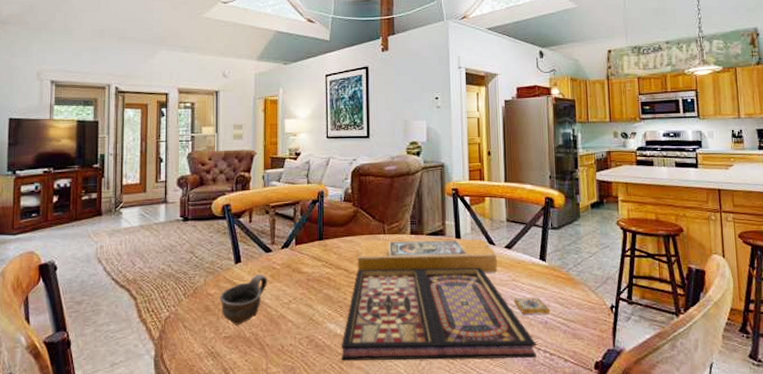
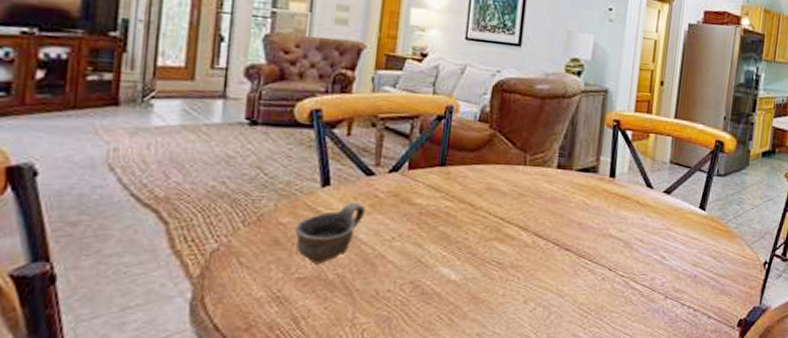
board game: present [341,239,549,361] -> none [452,171,701,314]

